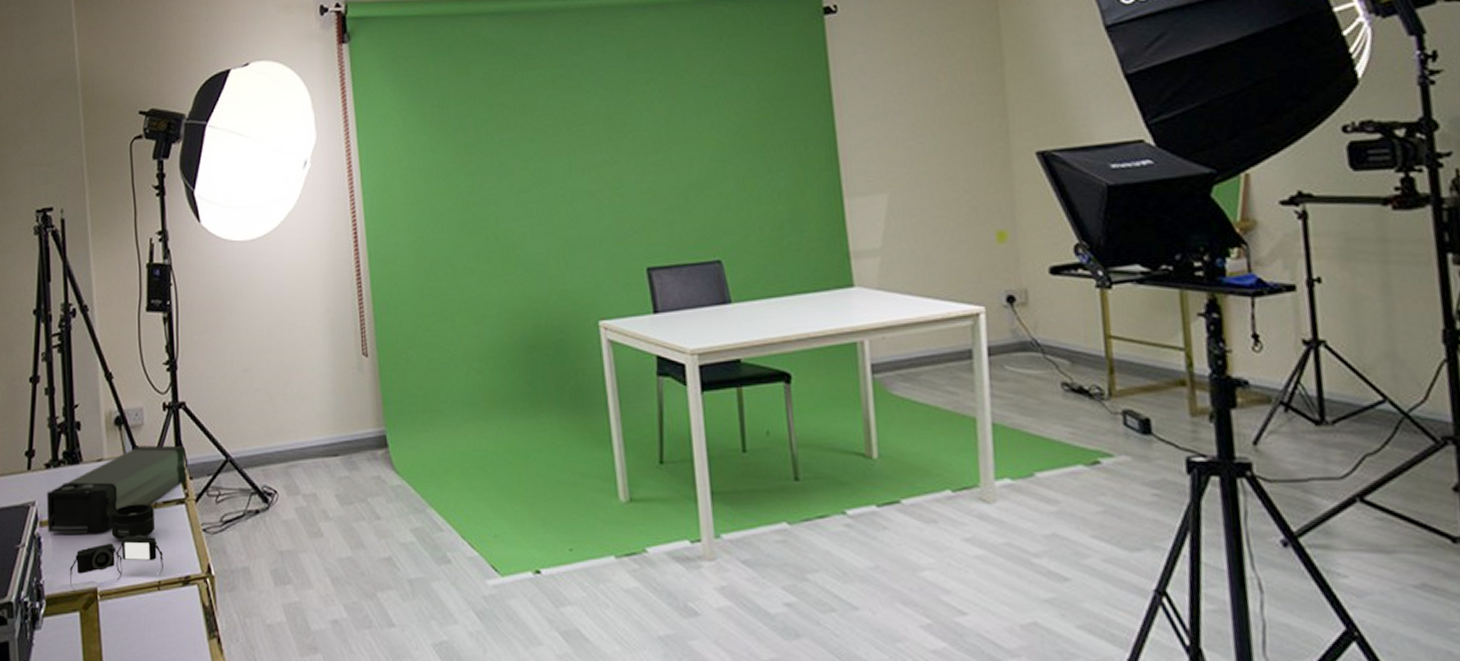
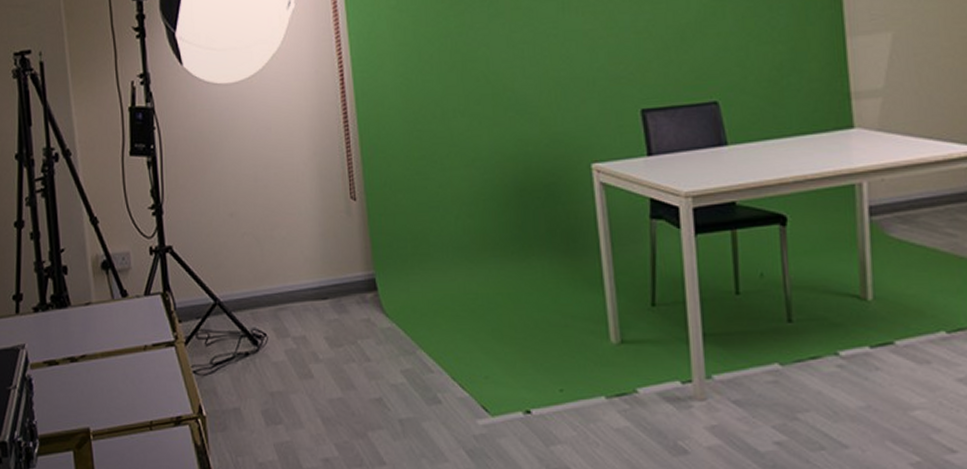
battery pack: present [46,445,187,534] -> none [36,289,176,376]
camera: present [69,534,163,591] -> none [61,376,155,431]
camera lens: present [111,503,155,541] -> none [101,346,146,383]

